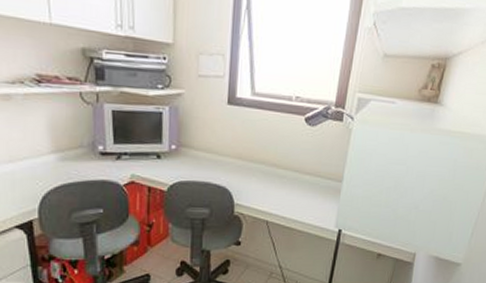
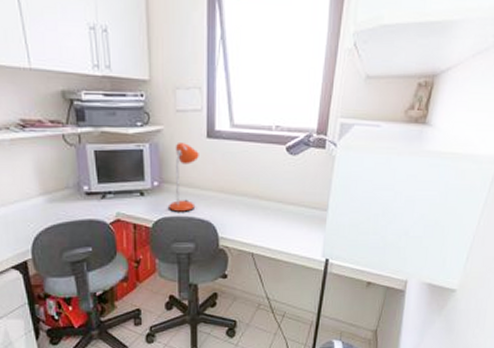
desk lamp: none [185,108,219,177] -> present [169,143,199,212]

